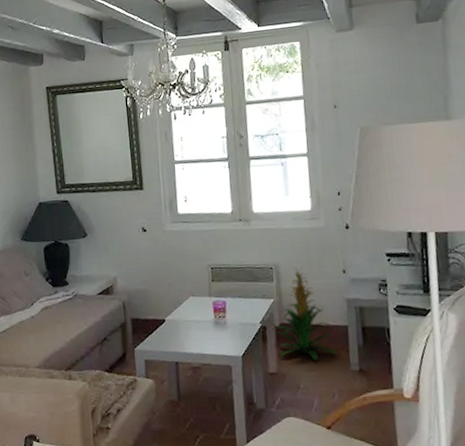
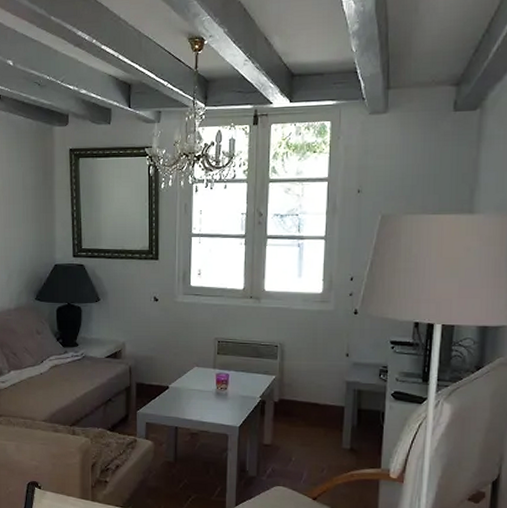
indoor plant: present [272,267,336,360] -> none [271,347,330,436]

